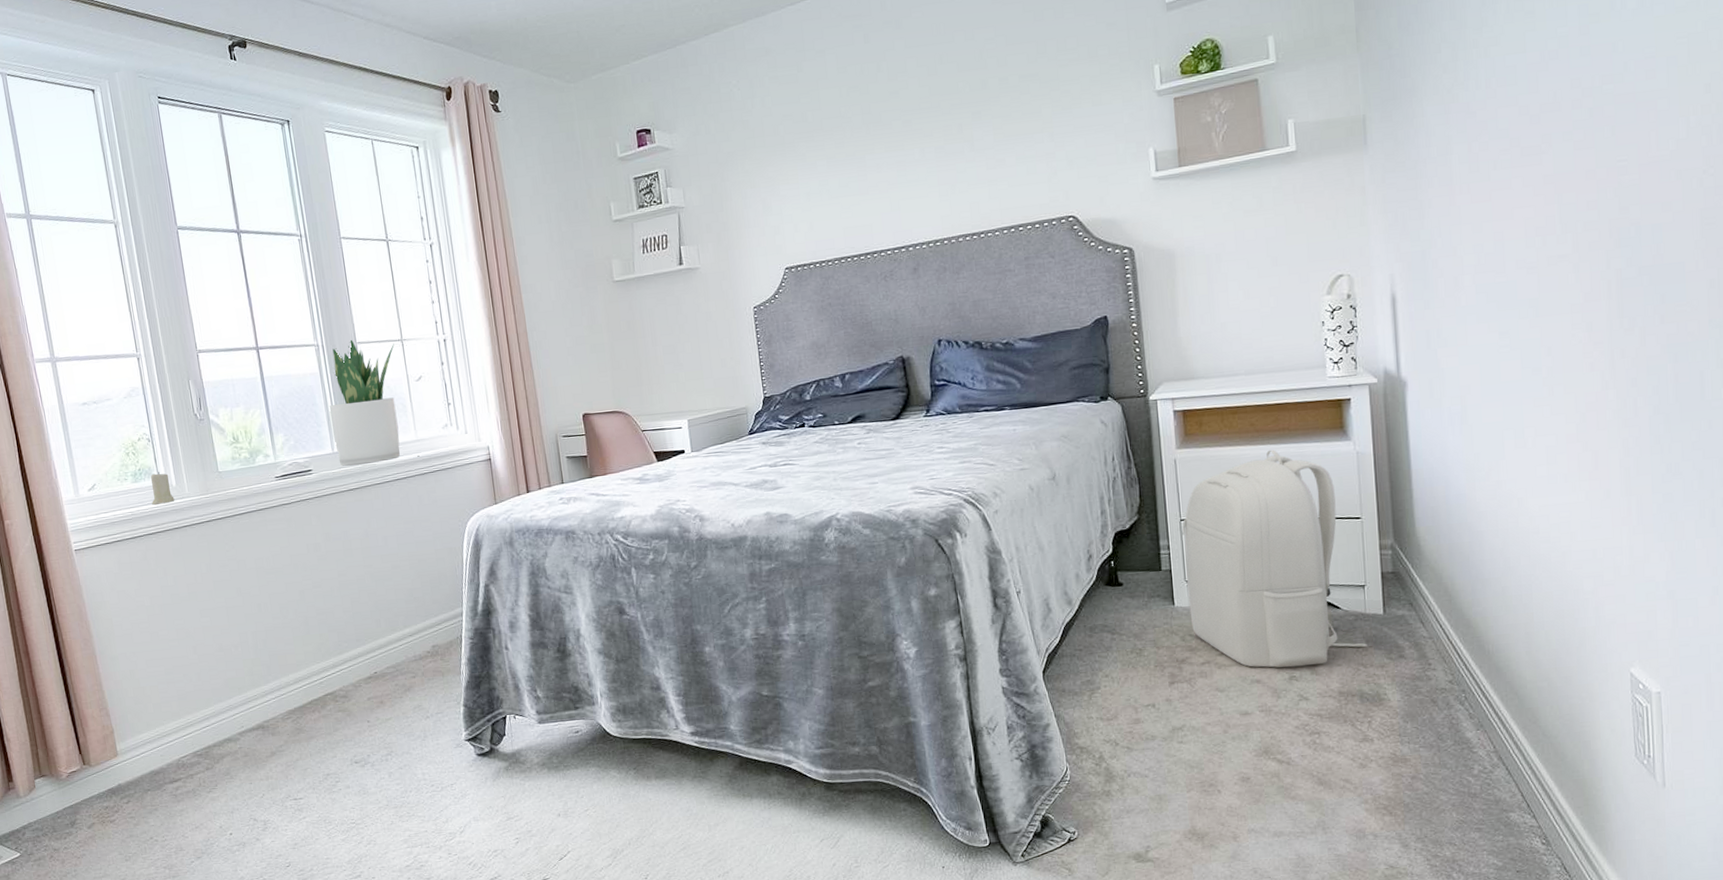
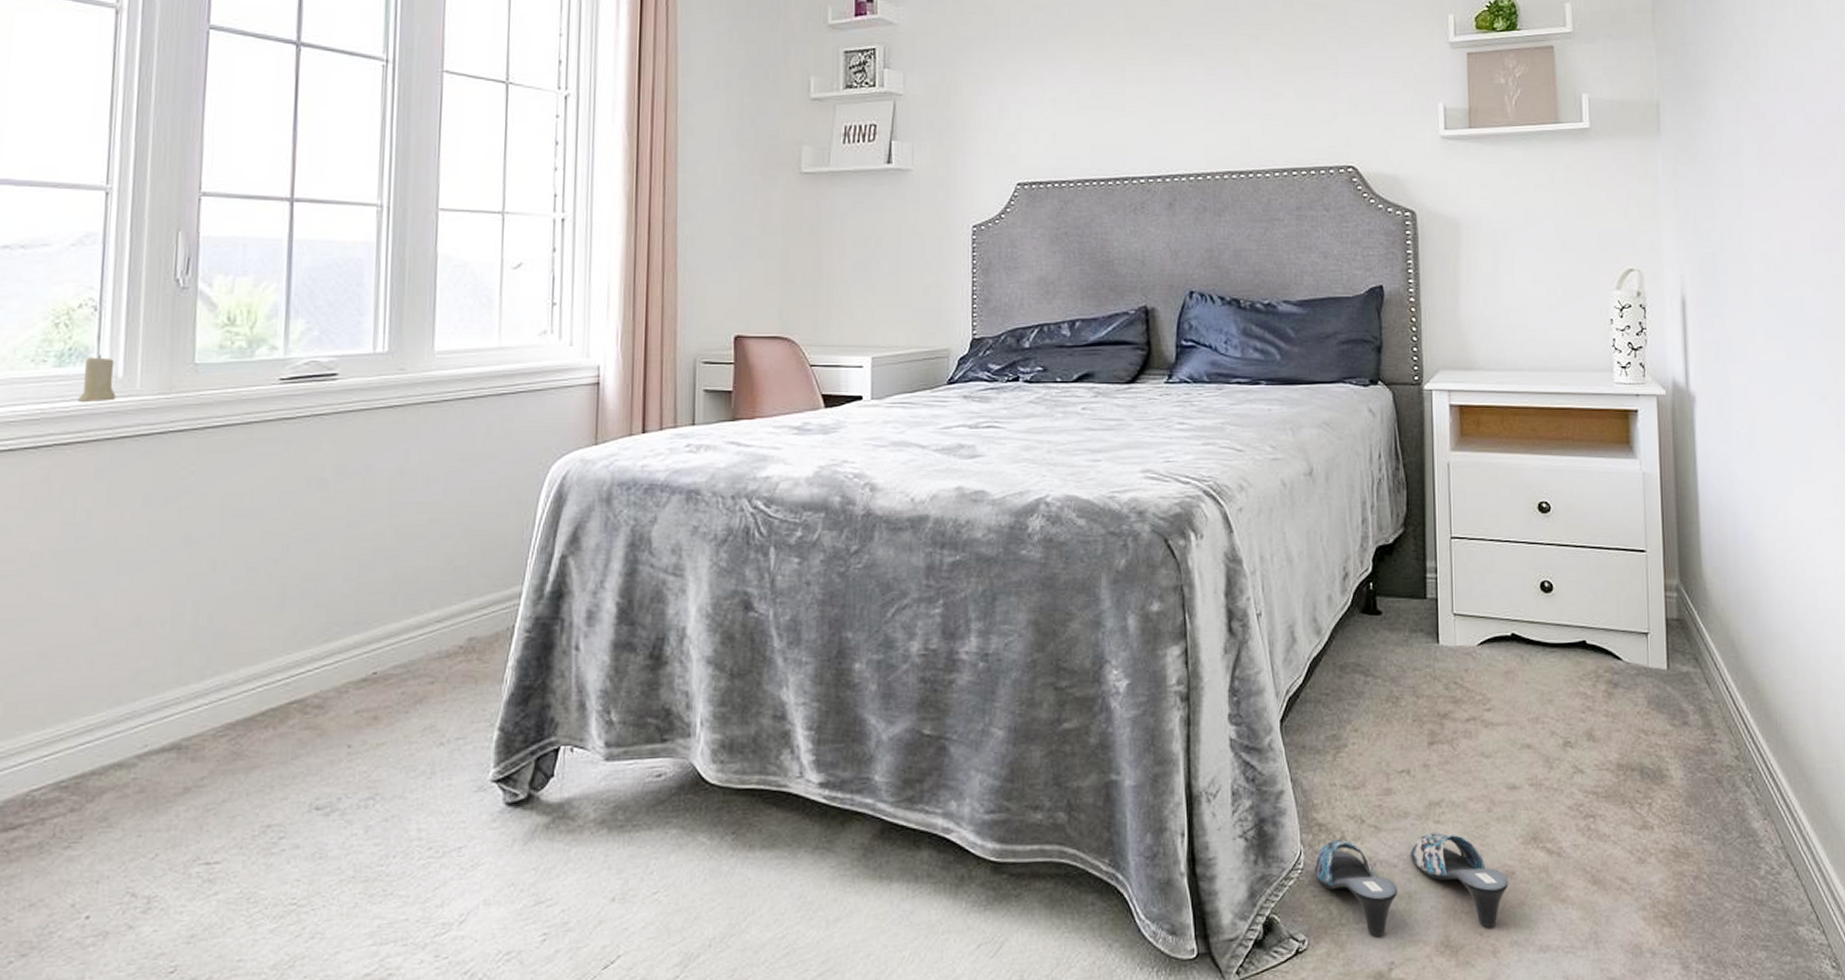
planter: present [329,339,400,466] -> none [378,203,491,374]
slippers: none [1078,750,1245,829] -> present [1313,833,1509,937]
backpack: present [1182,449,1369,668] -> none [1452,461,1651,731]

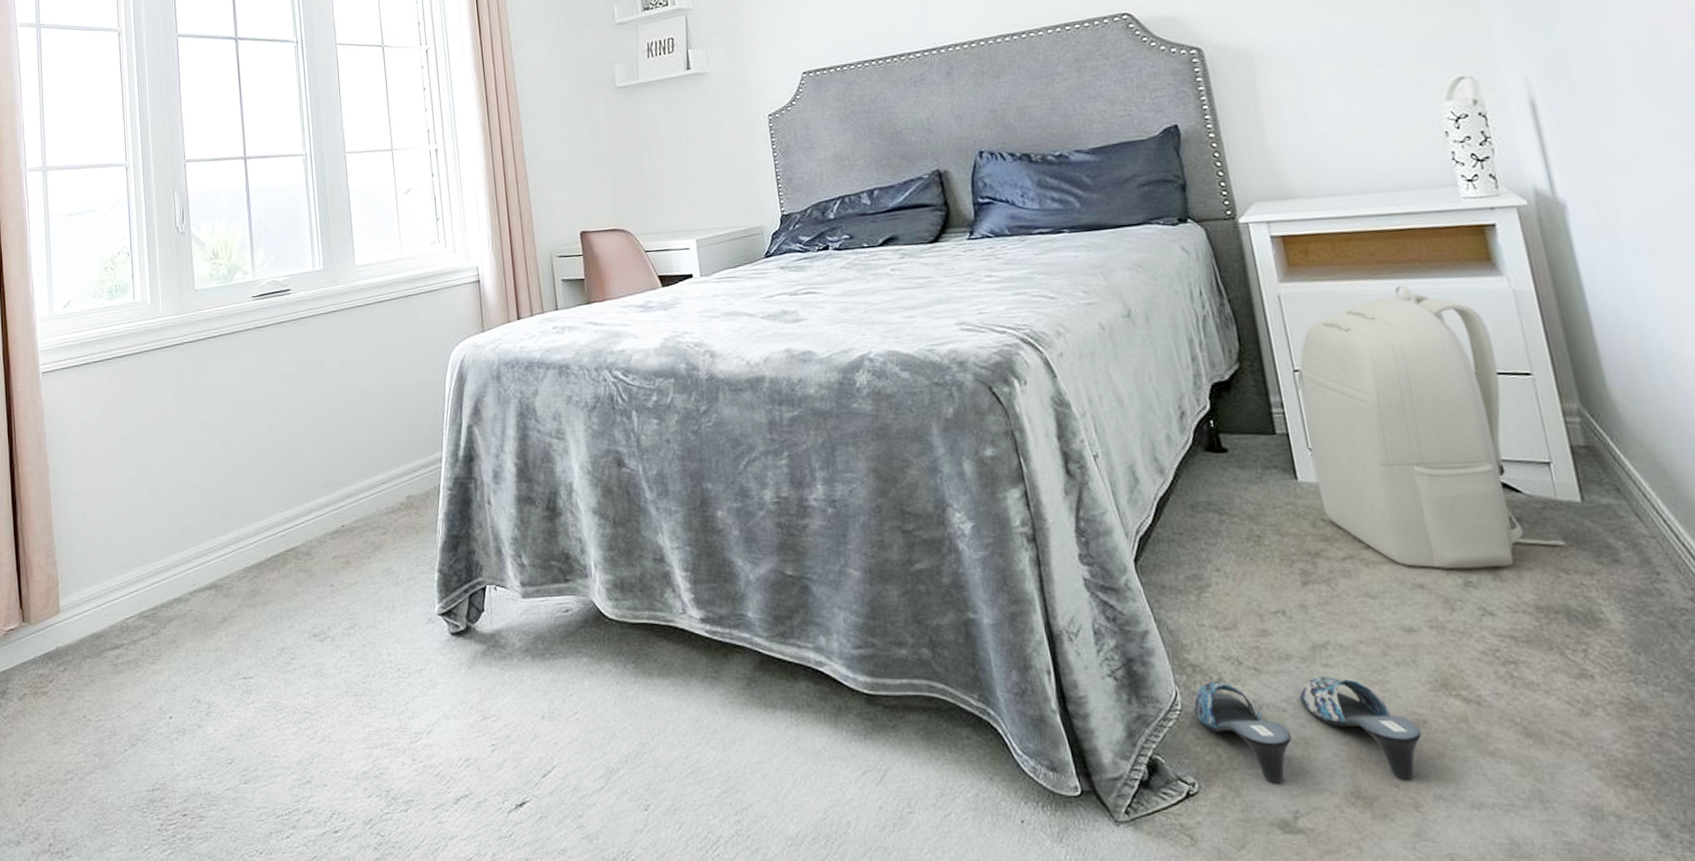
candle: present [78,355,116,403] -> none [124,289,148,326]
backpack: none [1452,461,1651,731] -> present [1296,285,1568,570]

